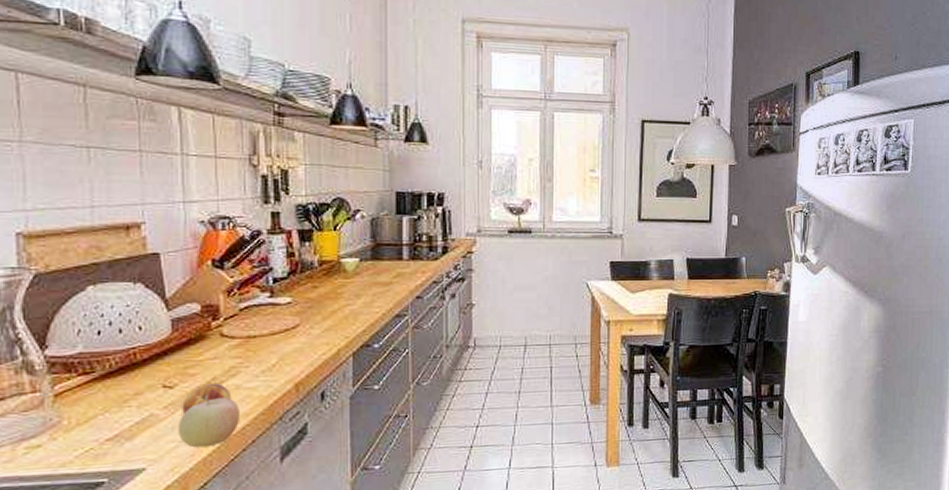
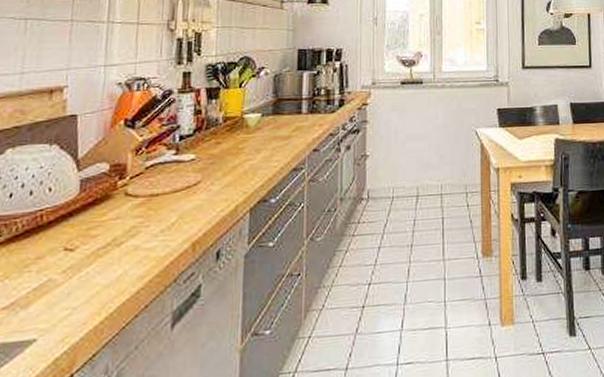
fruit: present [178,395,239,448] -> none [73,258,136,315]
fruit: present [182,382,232,414] -> none [79,244,130,278]

